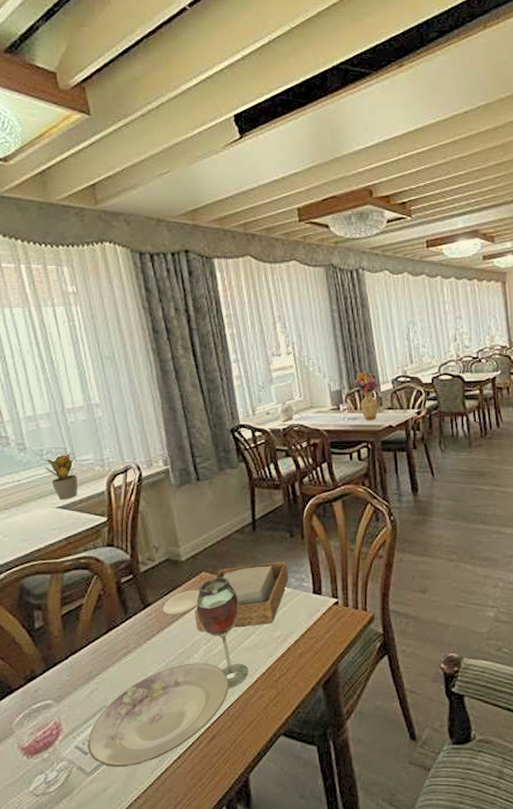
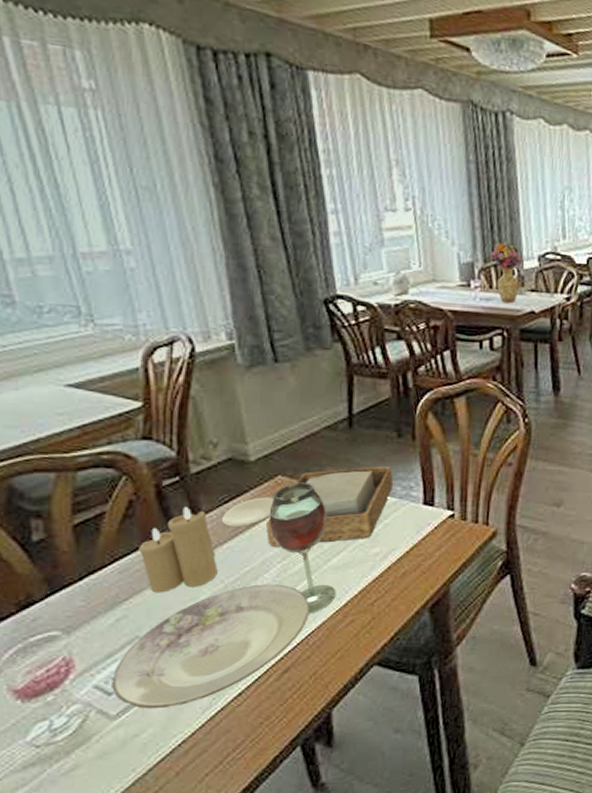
potted plant: present [40,453,81,500] -> none [38,313,103,376]
candle: none [105,599,161,670] -> present [139,507,218,593]

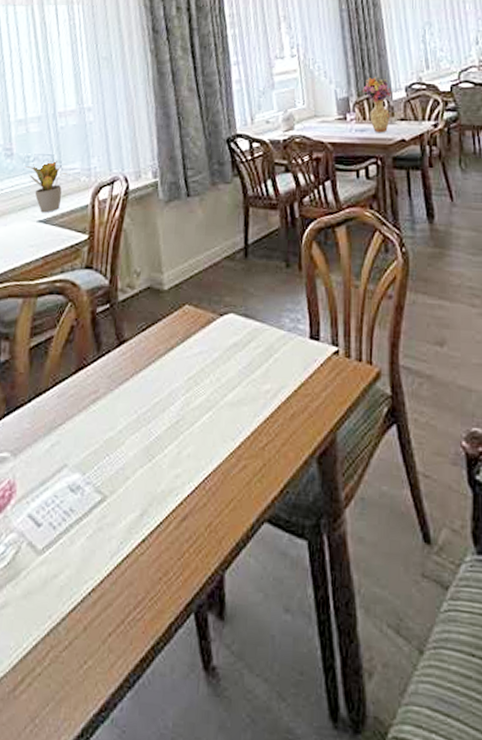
potted plant: none [38,313,103,376] -> present [25,161,67,213]
plate: present [112,584,309,709] -> none [41,417,207,548]
candle: present [139,507,218,593] -> none [74,334,133,420]
saucer: present [221,497,274,527] -> none [138,326,182,356]
napkin holder: present [265,466,393,547] -> none [173,297,282,378]
wineglass: present [268,482,336,614] -> none [176,312,231,454]

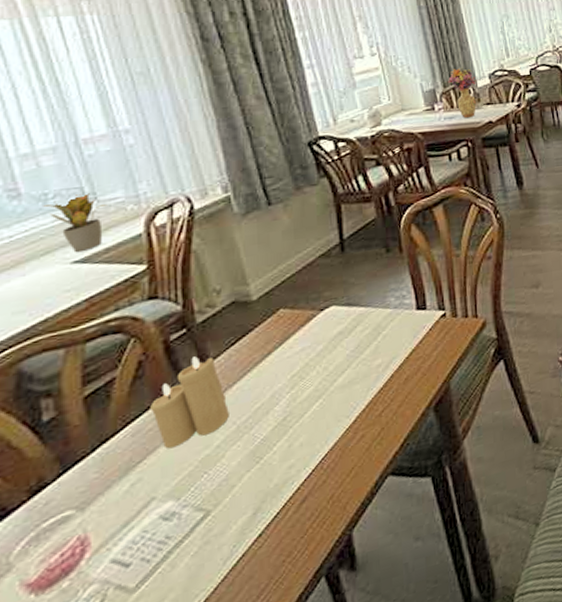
candle: none [74,334,133,420] -> present [150,356,229,449]

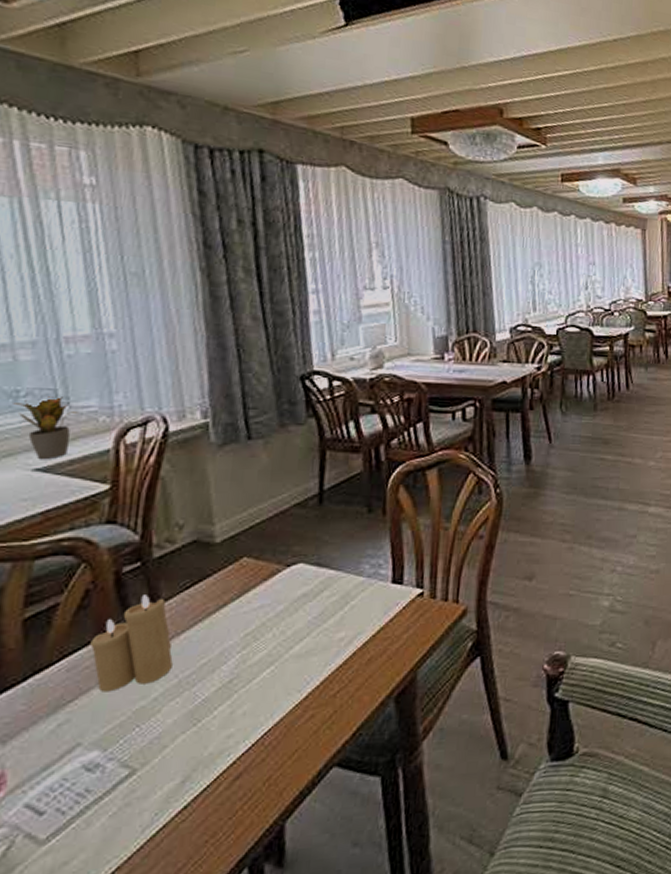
flower arrangement: present [447,66,477,119] -> none [462,314,496,375]

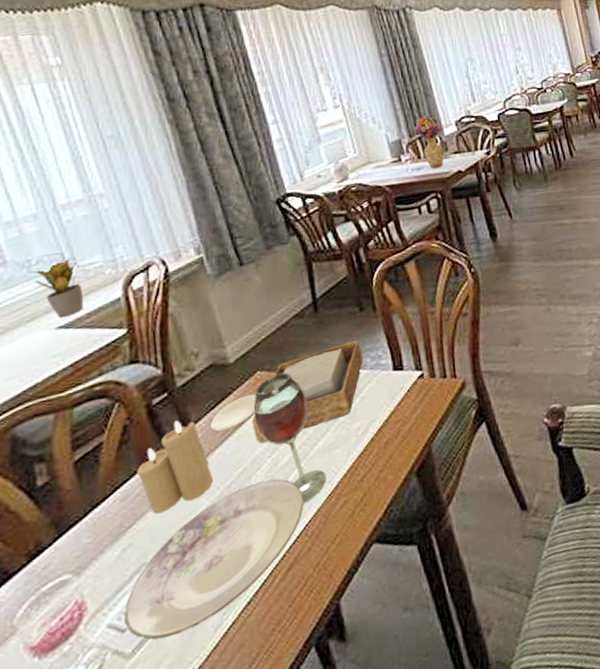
plate: none [44,677,268,830] -> present [124,479,304,640]
saucer: none [180,581,238,614] -> present [210,394,257,432]
napkin holder: none [226,544,362,635] -> present [251,341,363,443]
wineglass: none [230,564,297,710] -> present [253,372,327,504]
flower arrangement: none [462,314,496,375] -> present [413,114,444,169]

